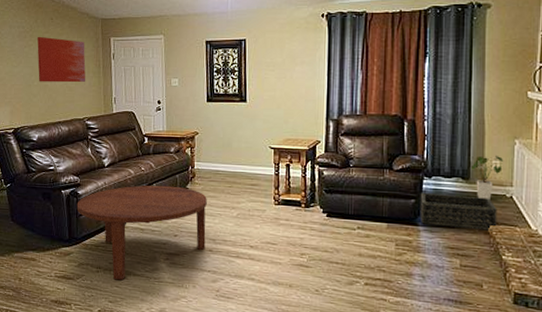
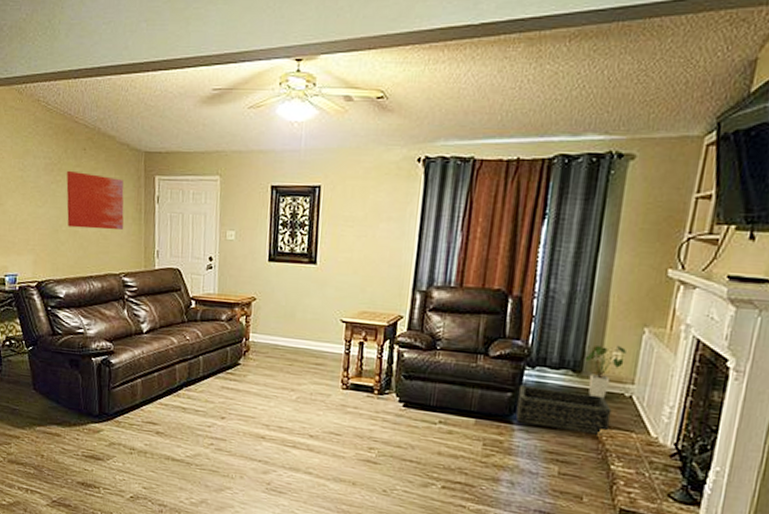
coffee table: present [76,185,207,281] -> none [108,357,262,465]

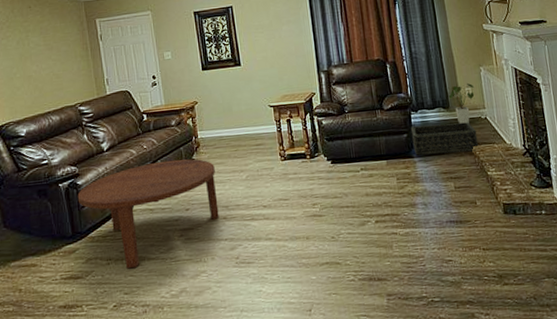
wall art: present [66,170,124,230] -> none [16,26,74,74]
coffee table: none [108,357,262,465] -> present [77,159,219,269]

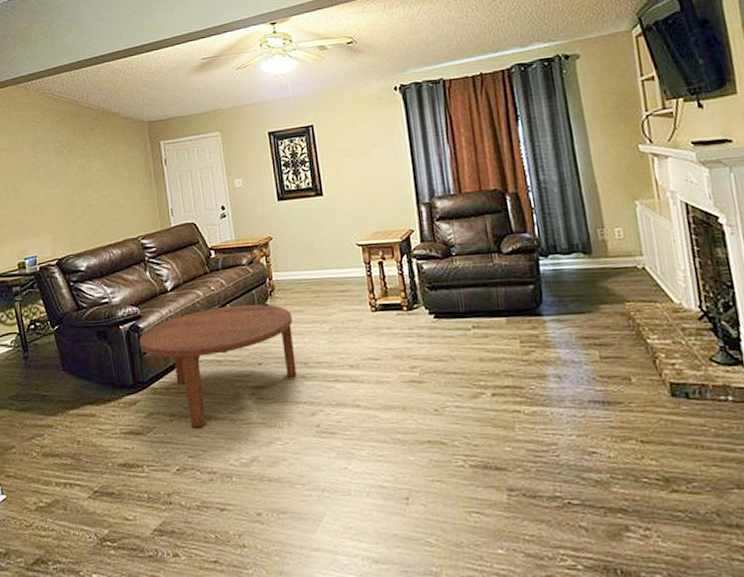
basket: present [410,122,479,155] -> none [538,272,635,313]
house plant: present [448,82,475,124] -> none [590,221,627,275]

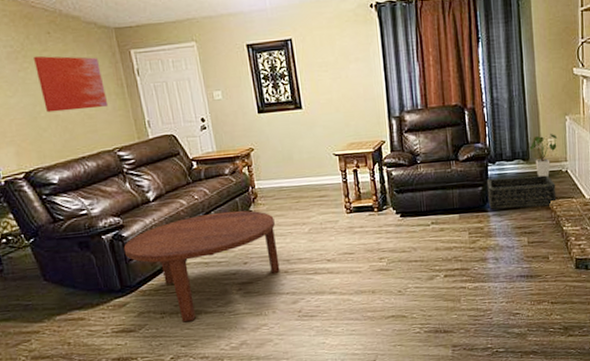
wall art: none [77,149,137,202] -> present [34,55,109,113]
basket: none [538,272,635,313] -> present [486,175,557,209]
house plant: none [590,221,627,275] -> present [529,133,558,177]

